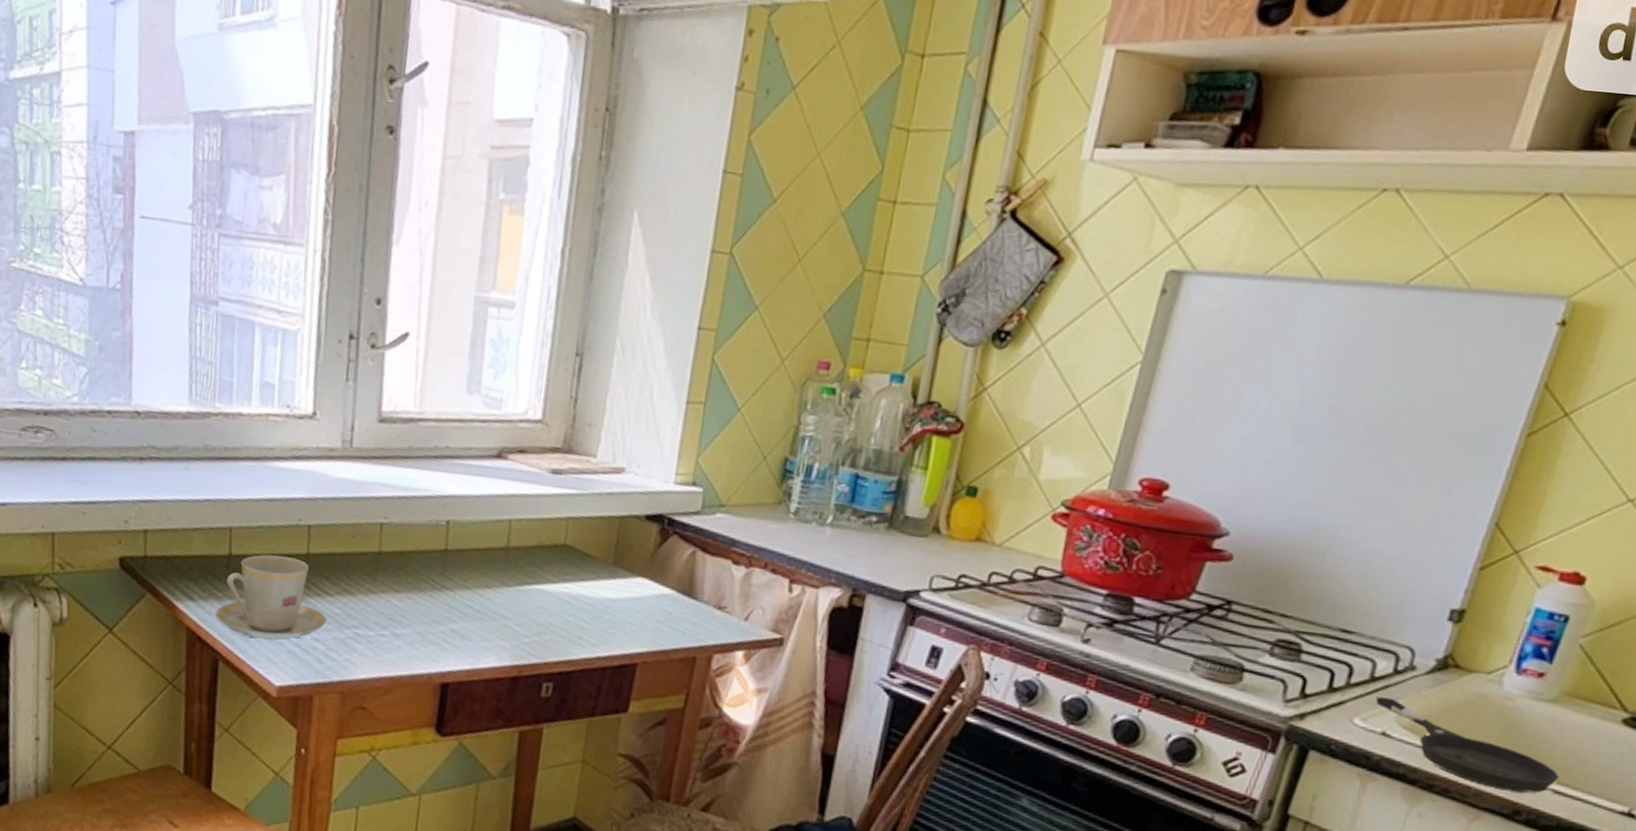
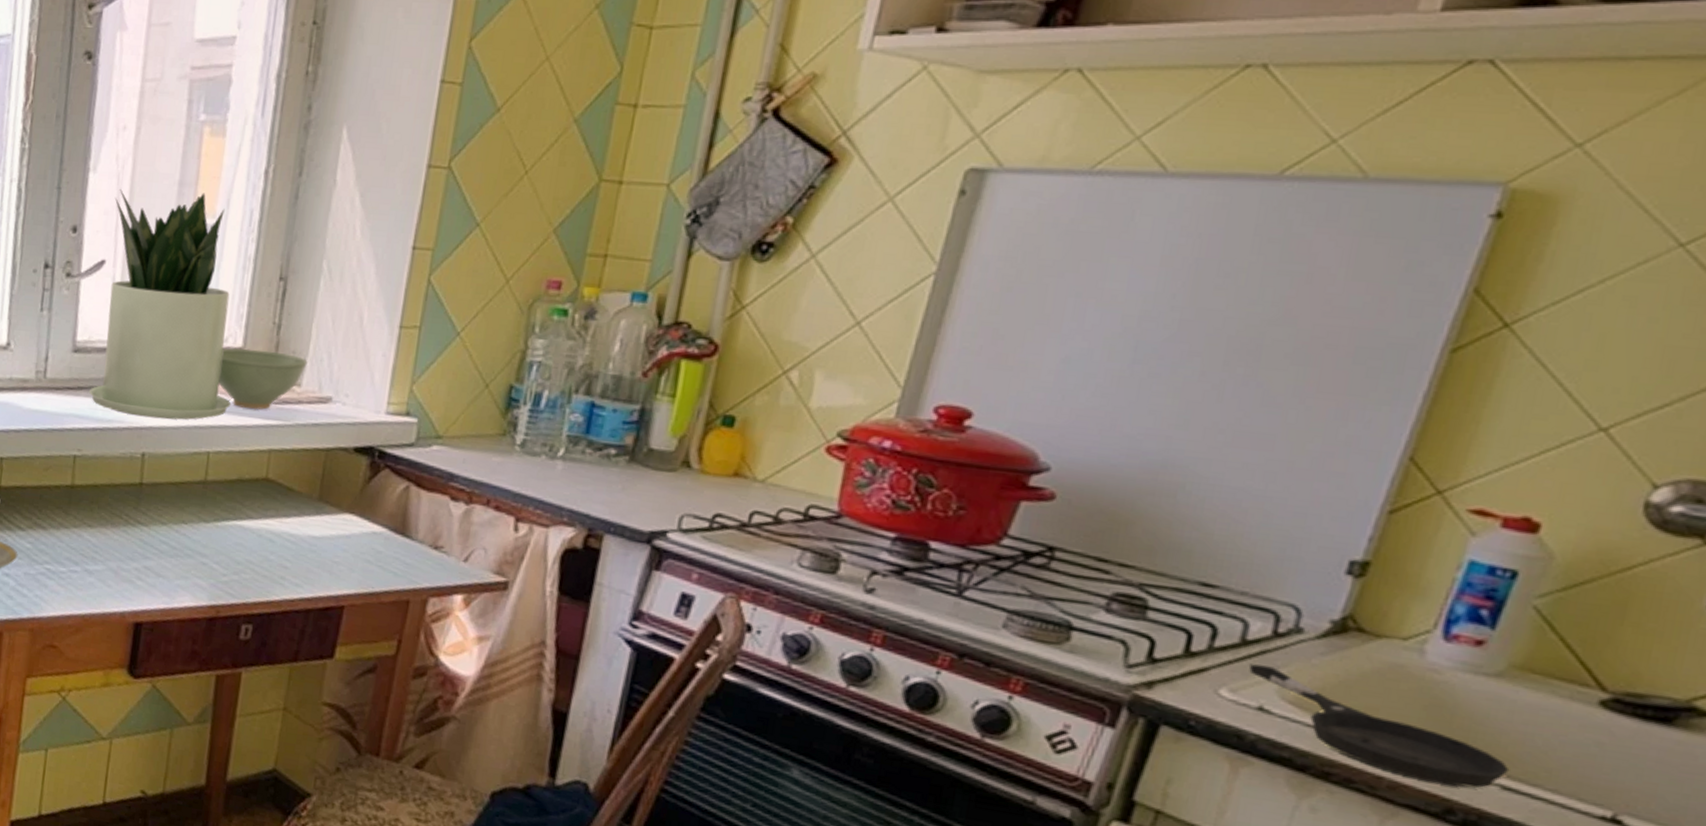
planter: none [395,263,532,489] -> present [89,189,231,420]
bowl: none [519,419,603,480] -> present [218,347,308,410]

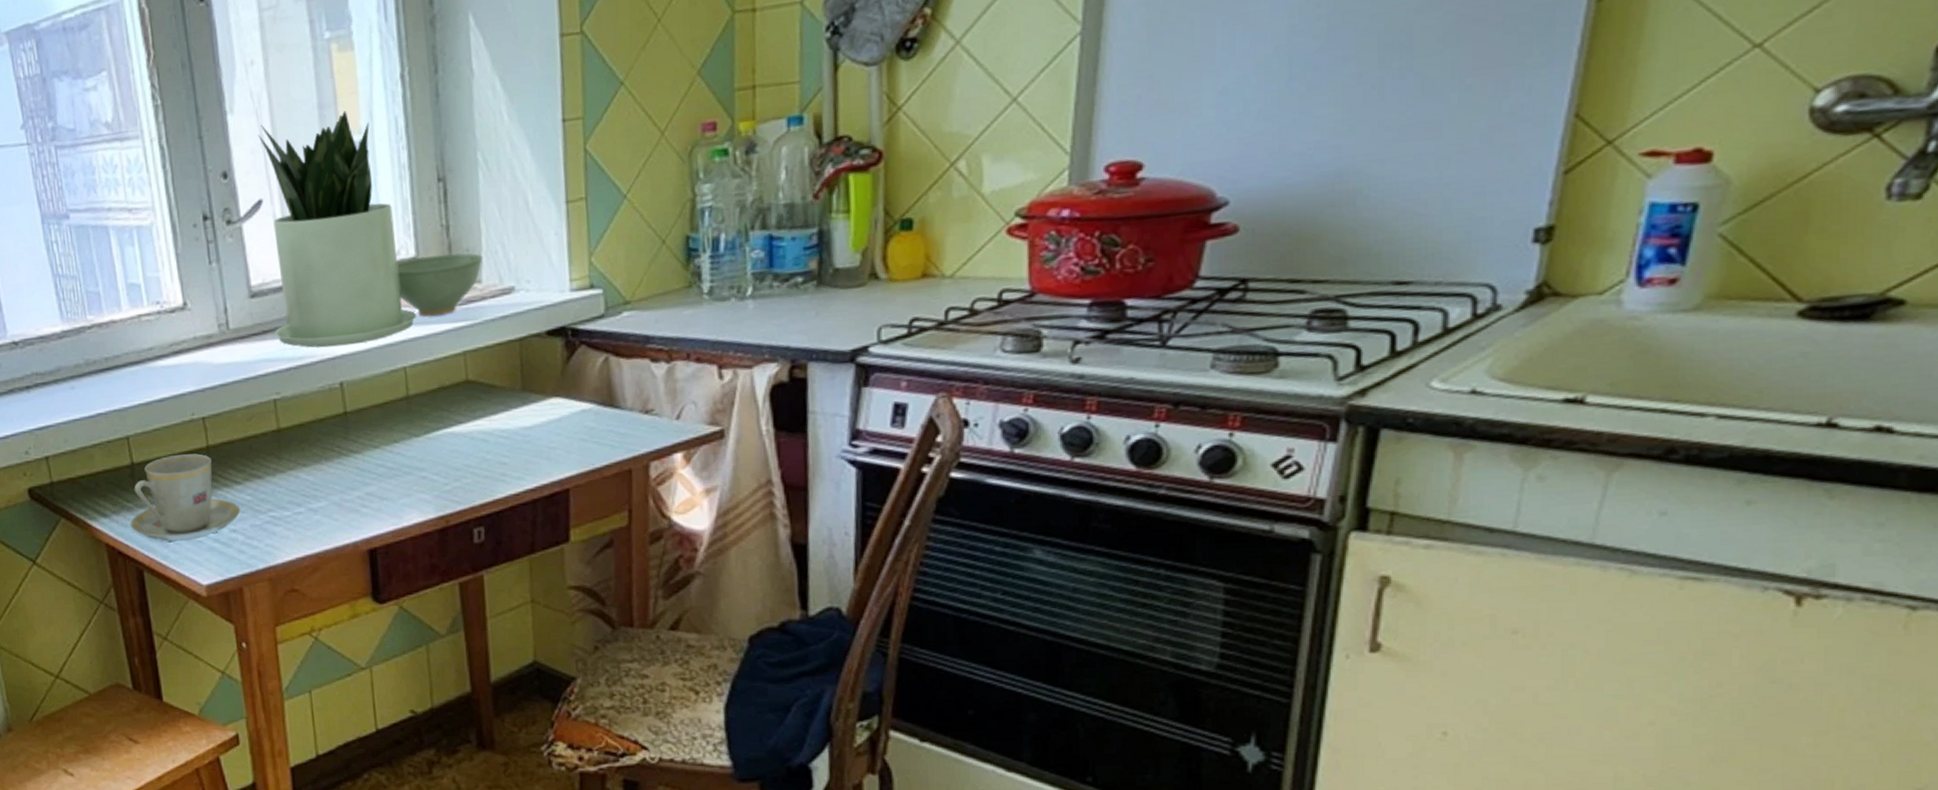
frying pan: present [1248,664,1510,788] -> none [1454,349,1722,427]

